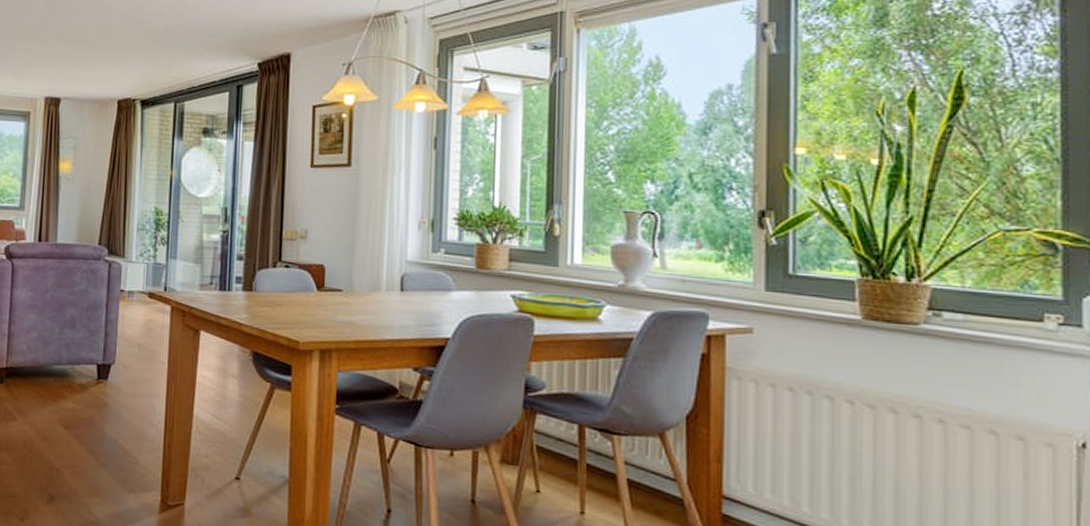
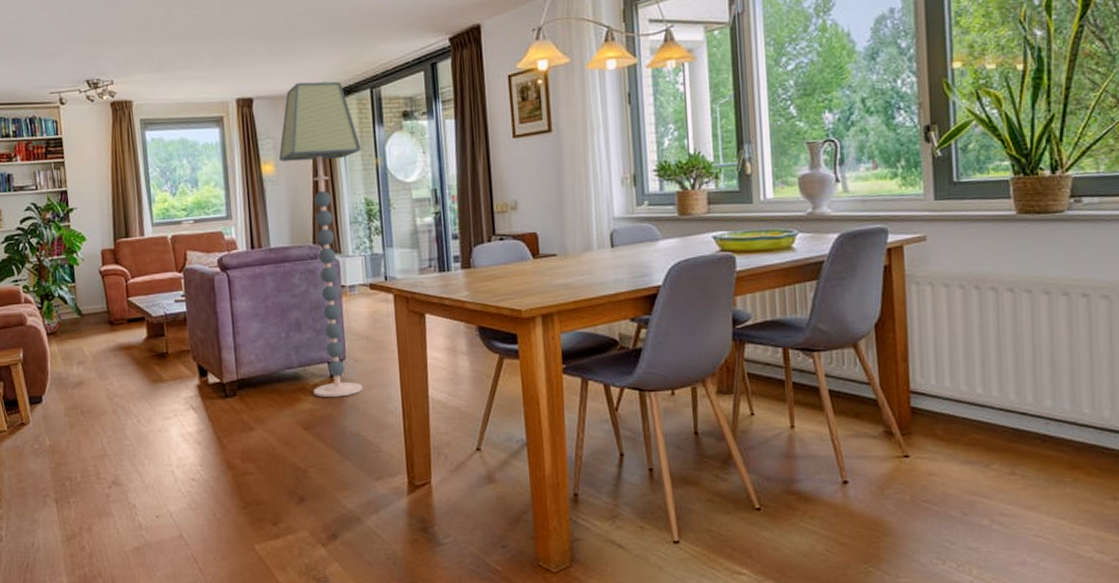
floor lamp: none [78,88,159,402] -> present [279,81,364,398]

